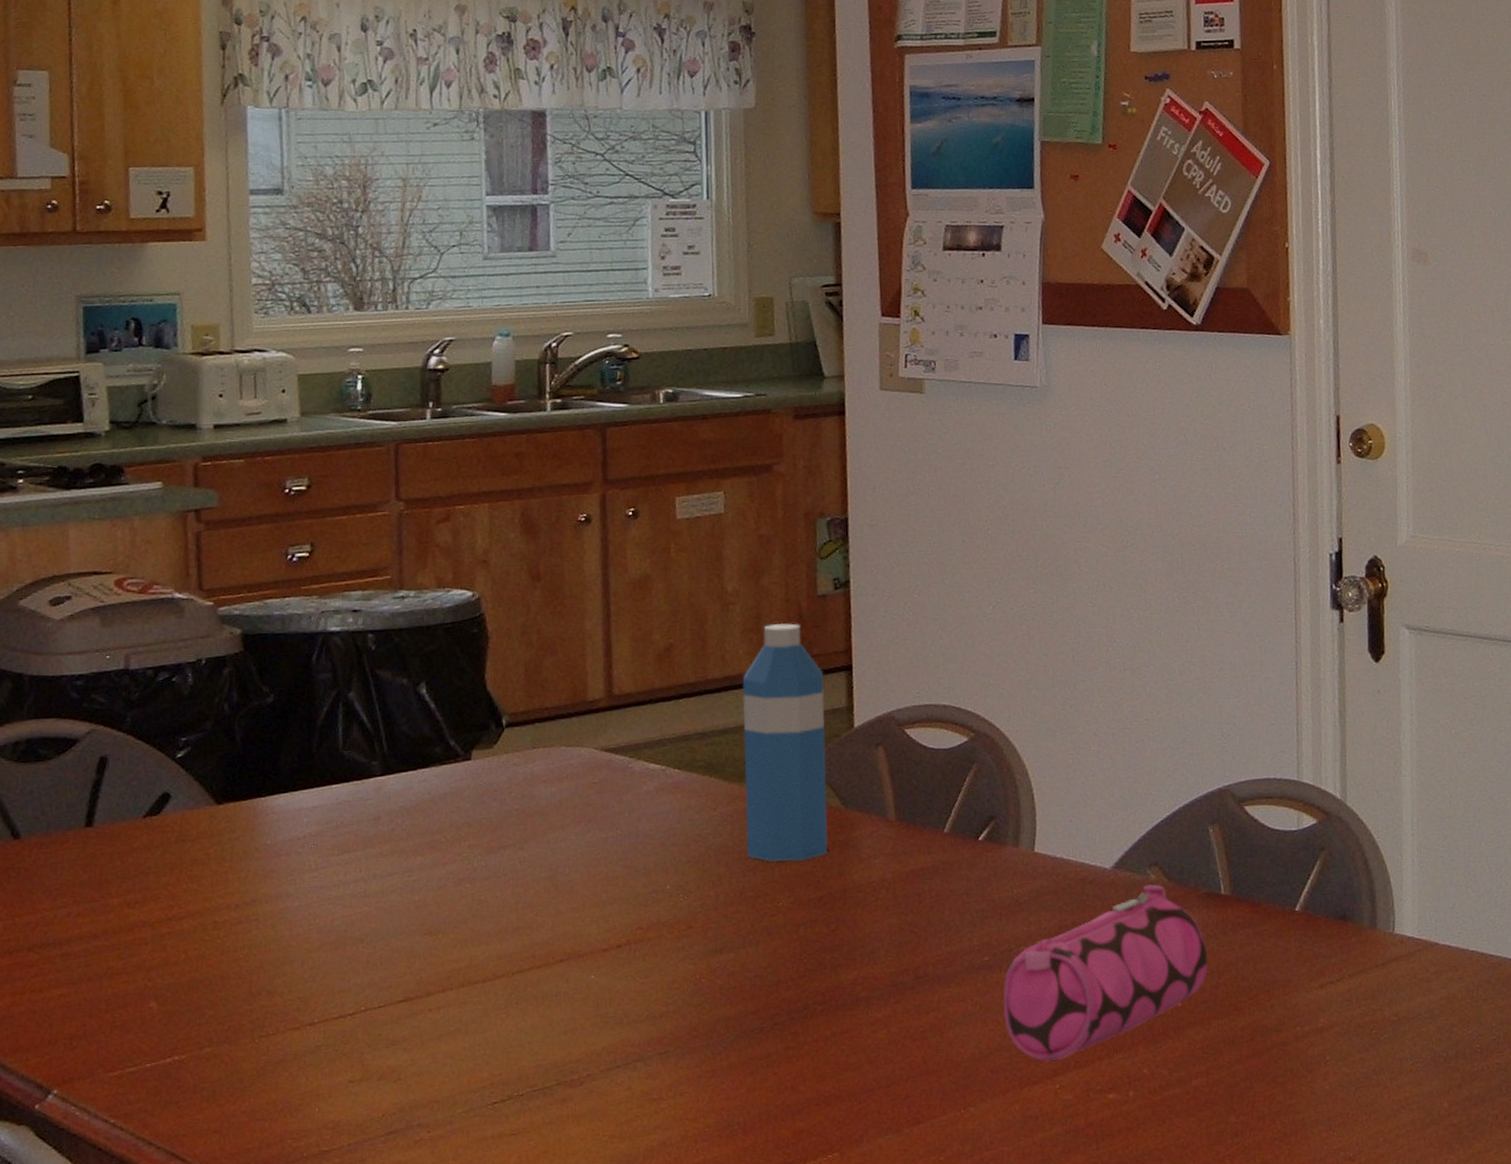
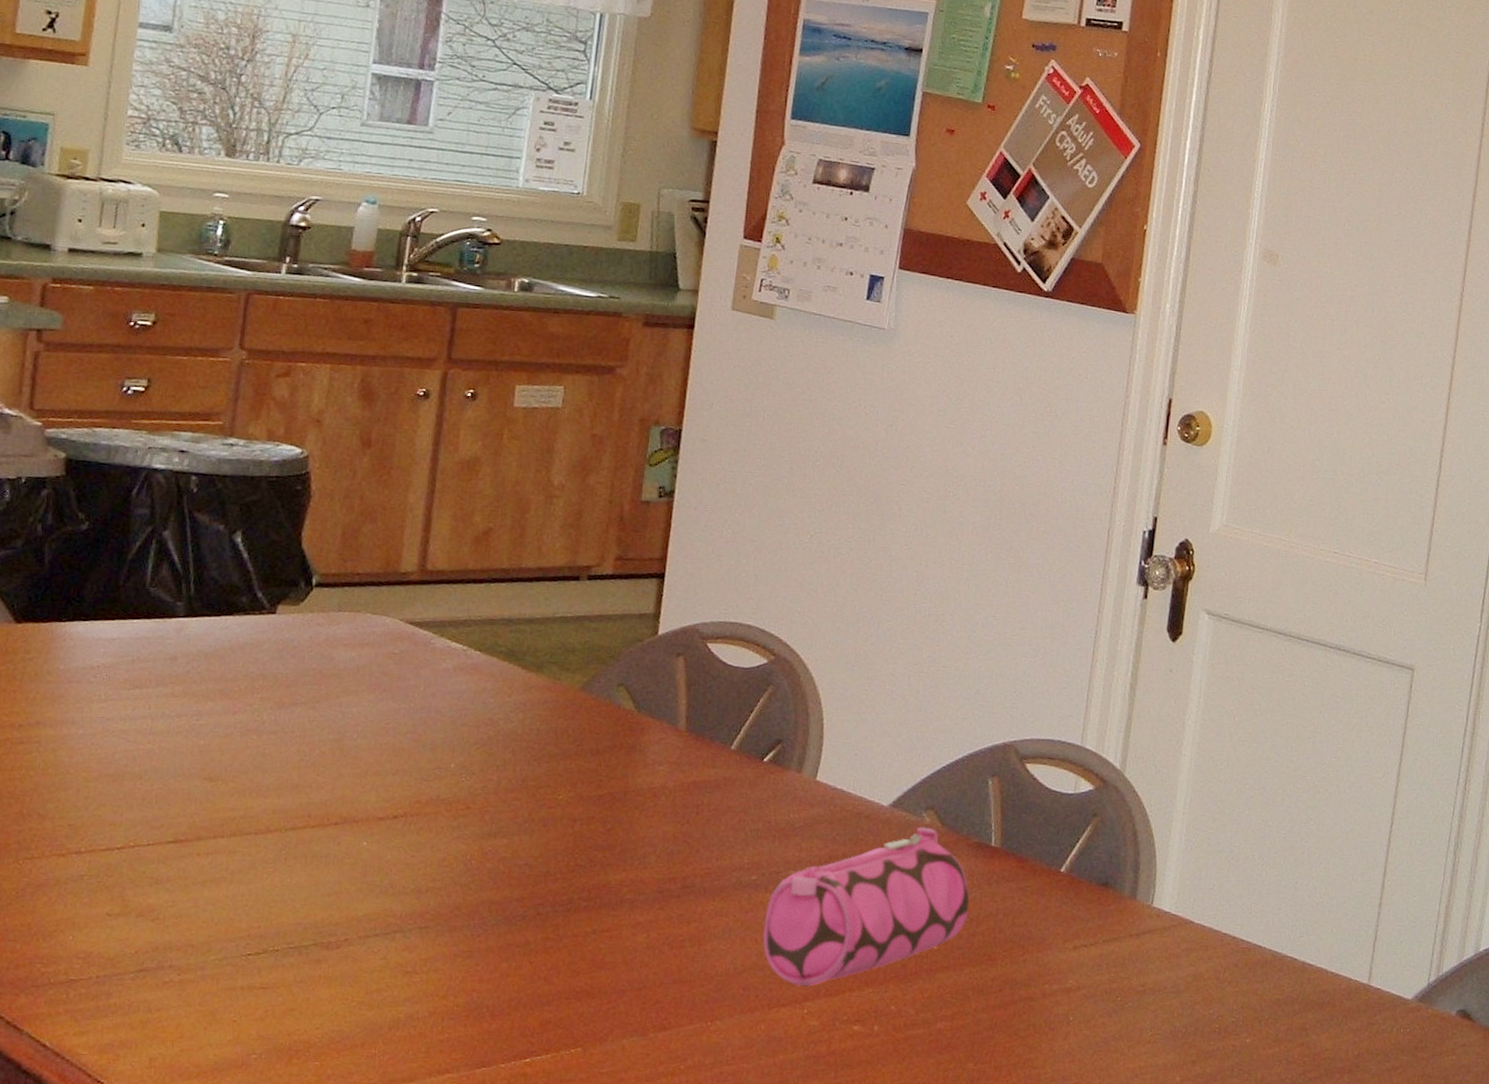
water bottle: present [742,623,829,862] -> none [535,522,636,758]

